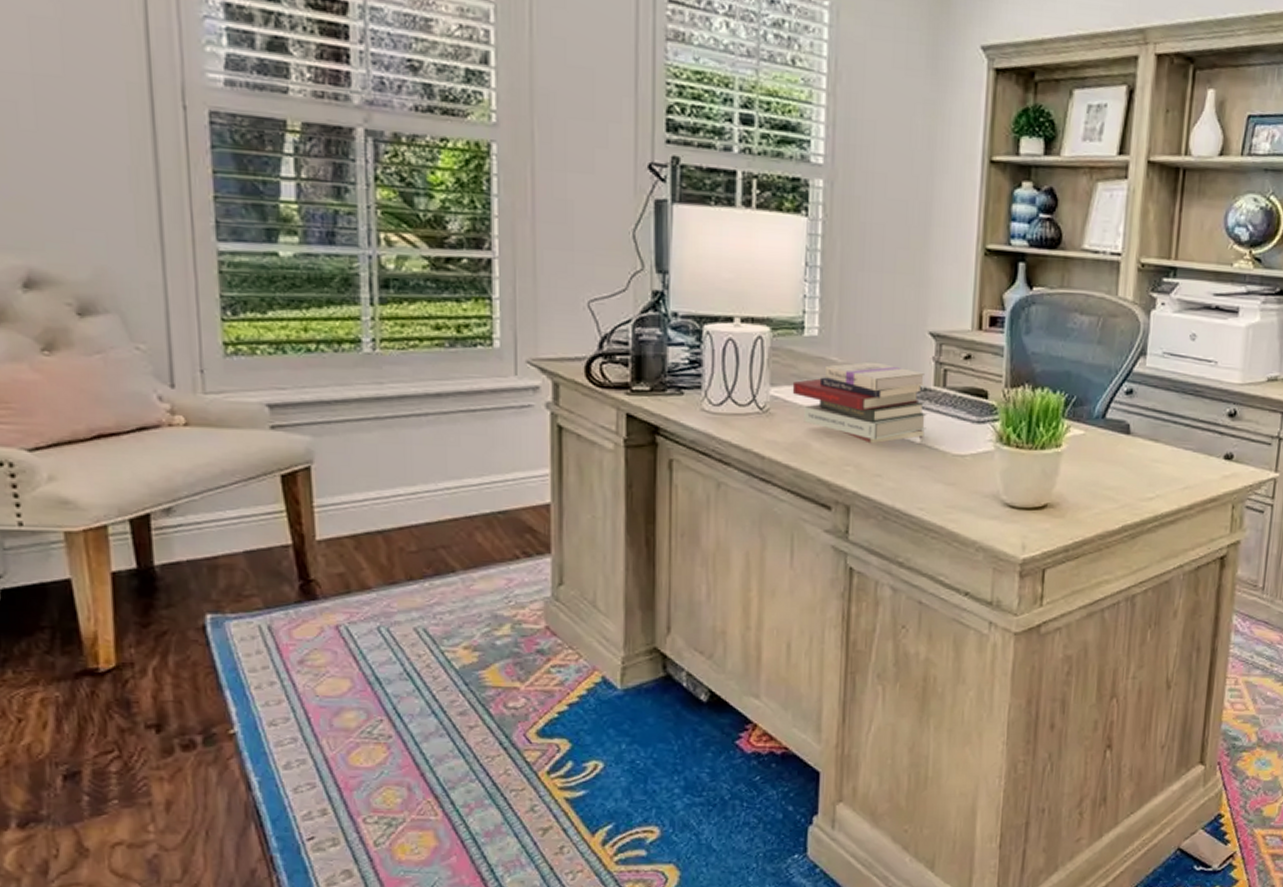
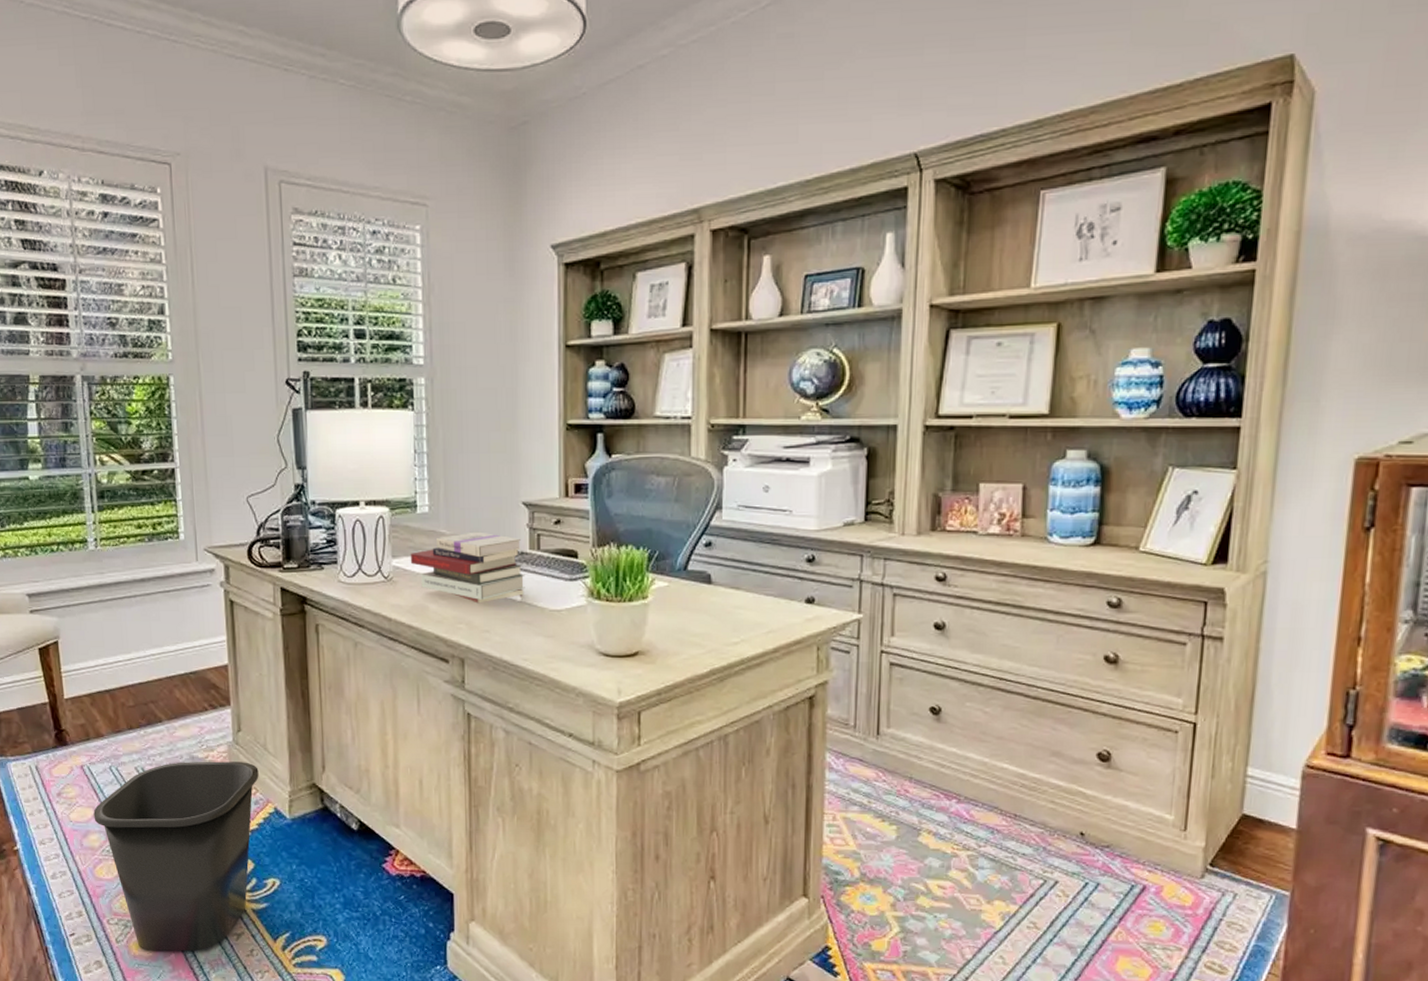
waste bin: none [351,620,584,854] -> present [93,761,259,952]

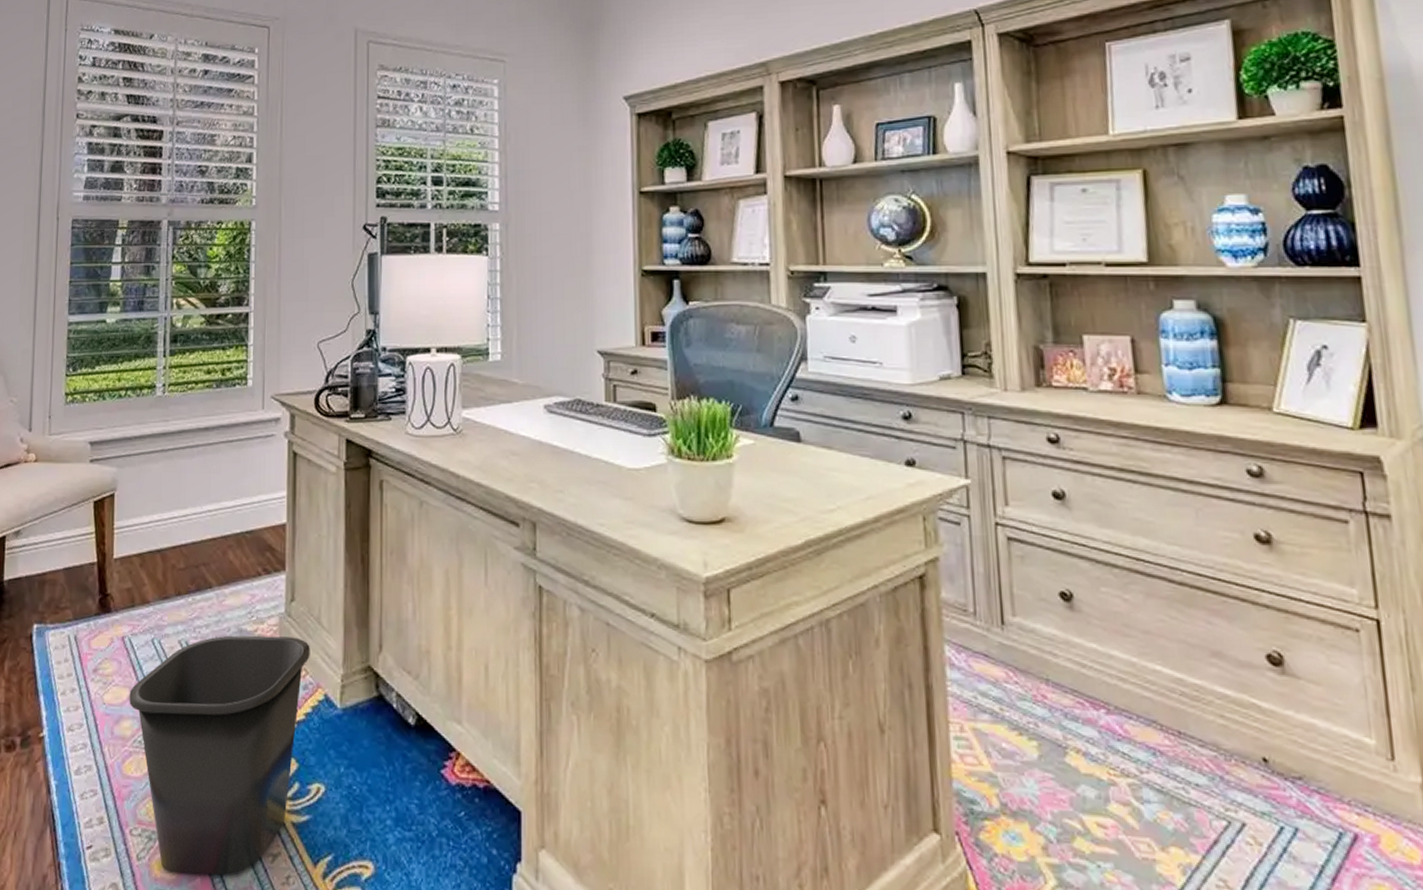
books: present [410,531,525,604] -> none [480,381,601,460]

